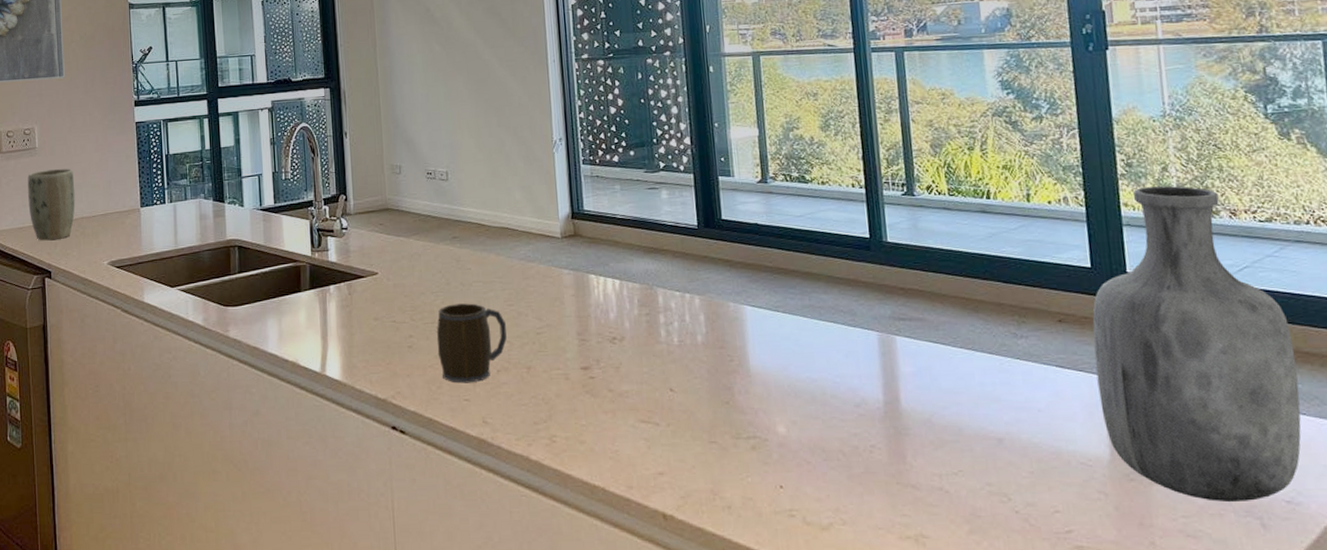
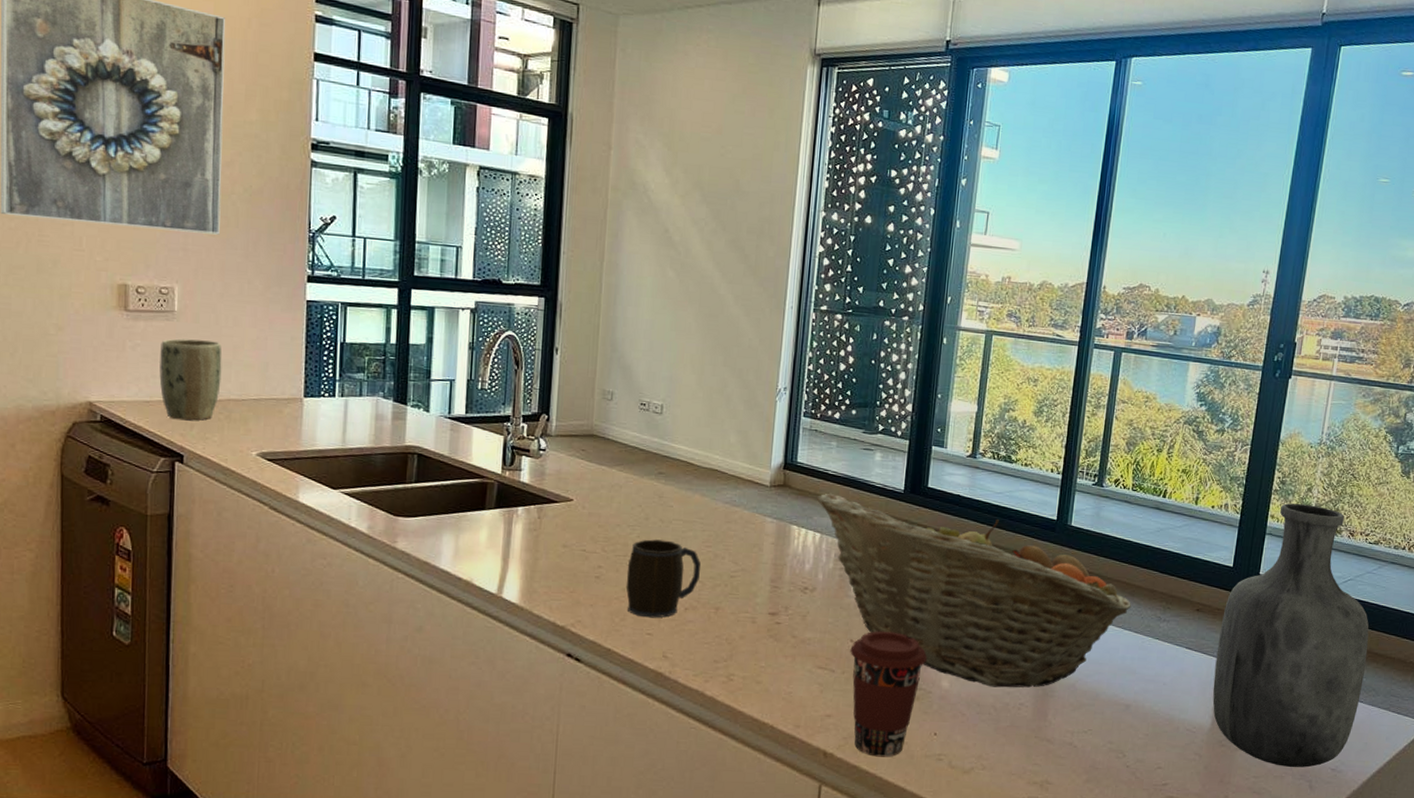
fruit basket: none [609,237,979,429] -> present [816,493,1132,688]
coffee cup: none [671,376,757,517] -> present [850,631,928,757]

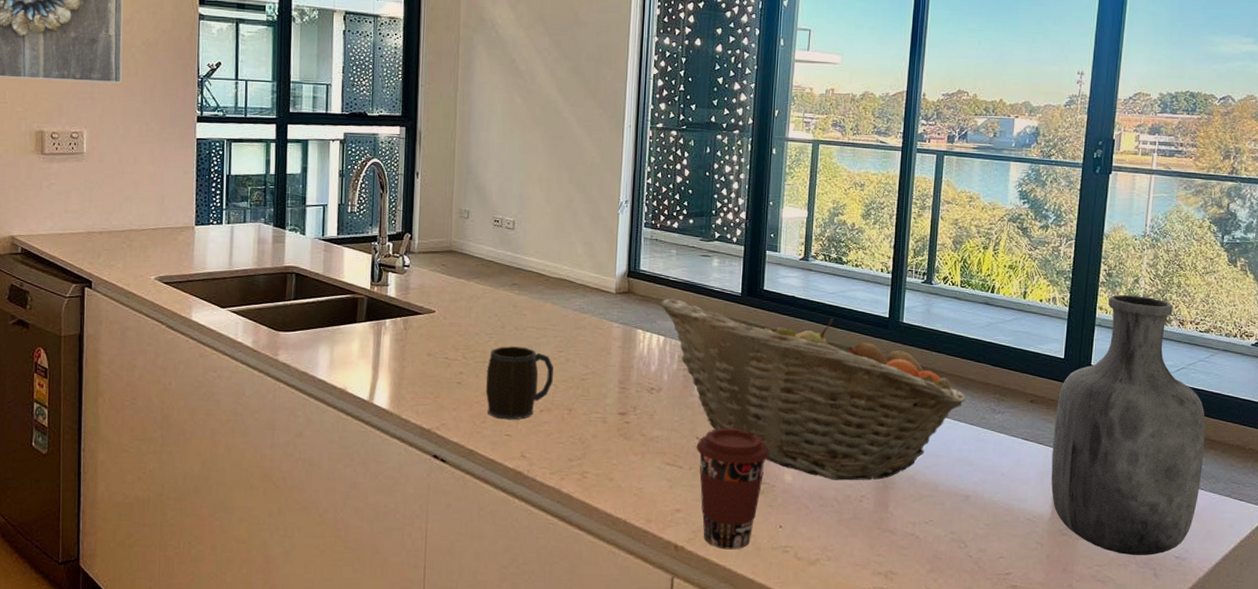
plant pot: present [159,338,222,421] -> none [71,177,125,250]

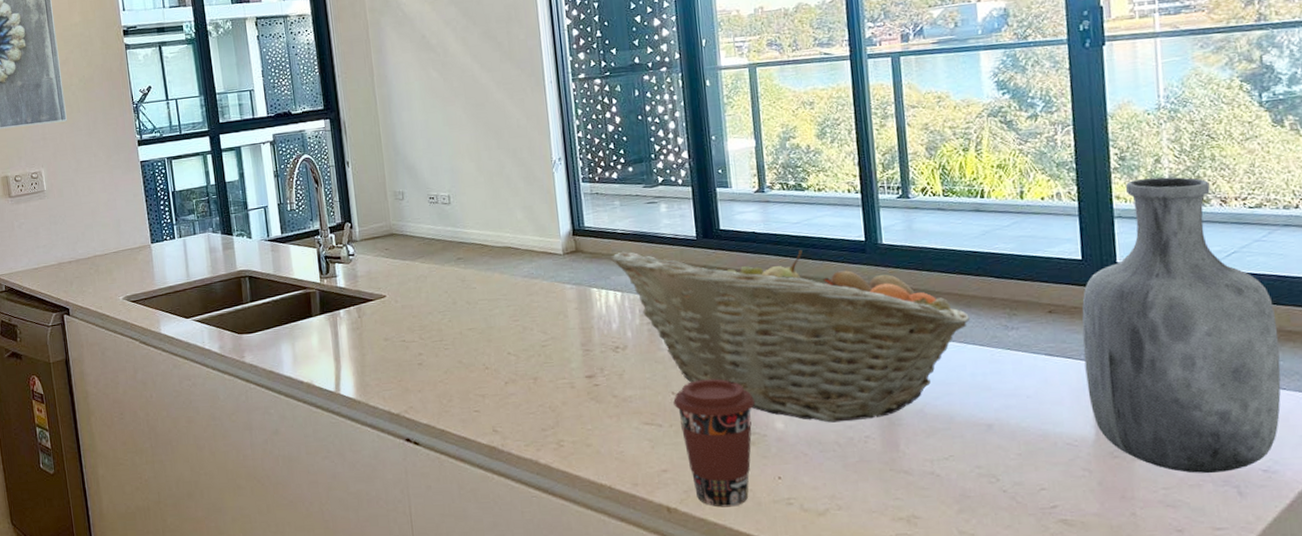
mug: present [485,346,553,420] -> none [445,320,513,396]

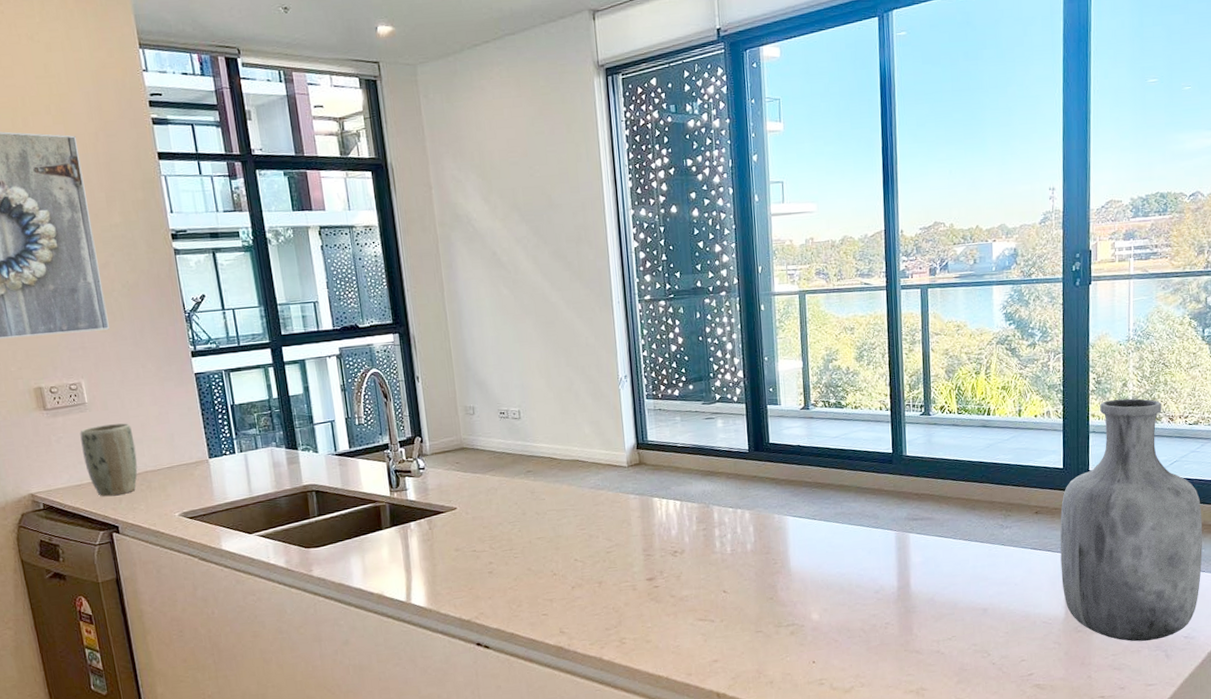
plant pot: none [38,209,88,280] -> present [80,423,138,497]
fruit basket: present [610,249,971,423] -> none [670,460,975,613]
coffee cup: present [673,378,756,508] -> none [724,577,796,691]

